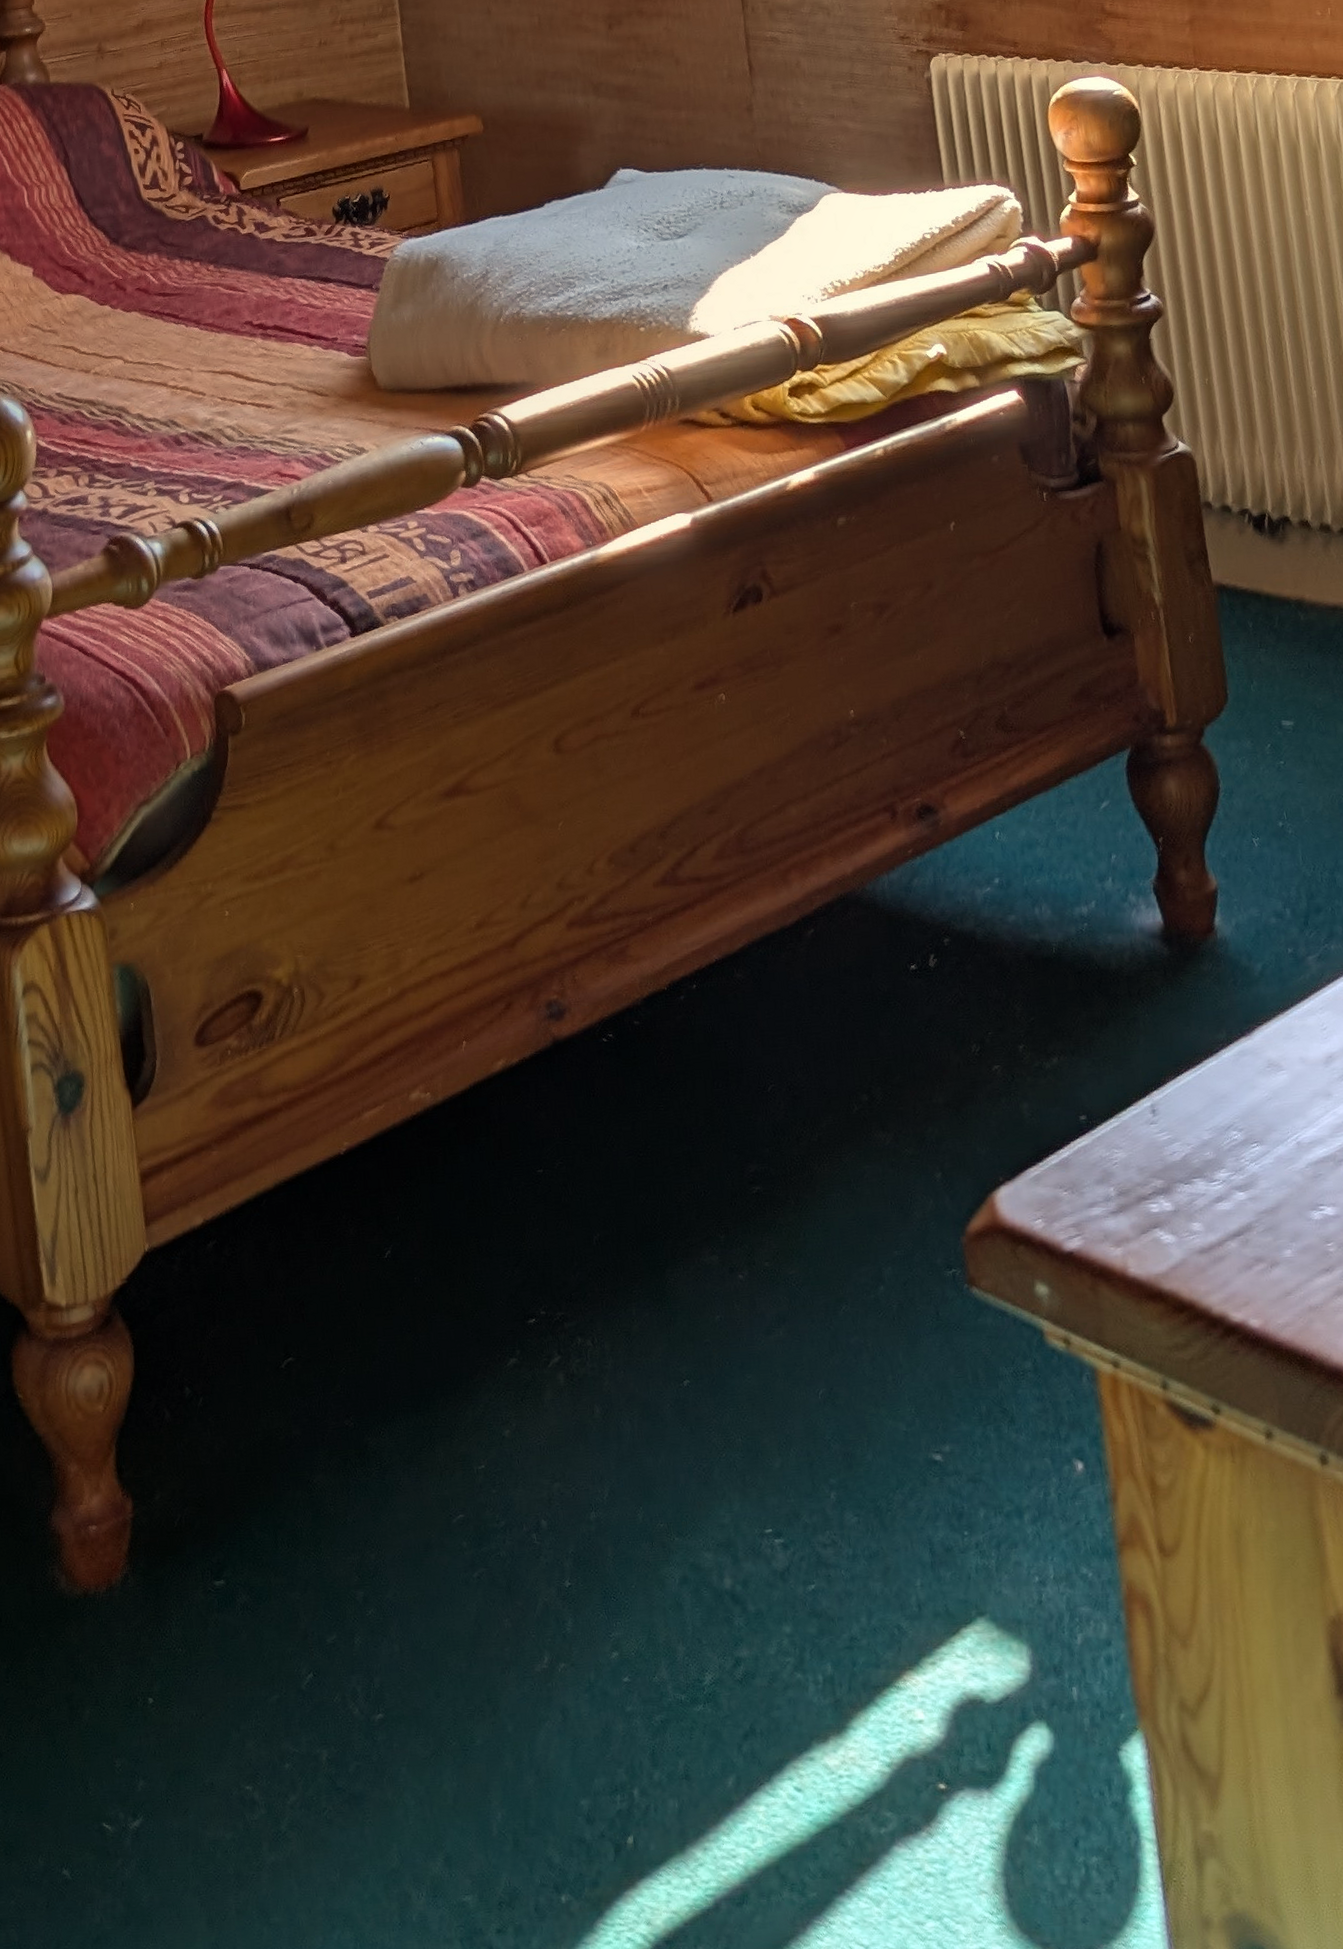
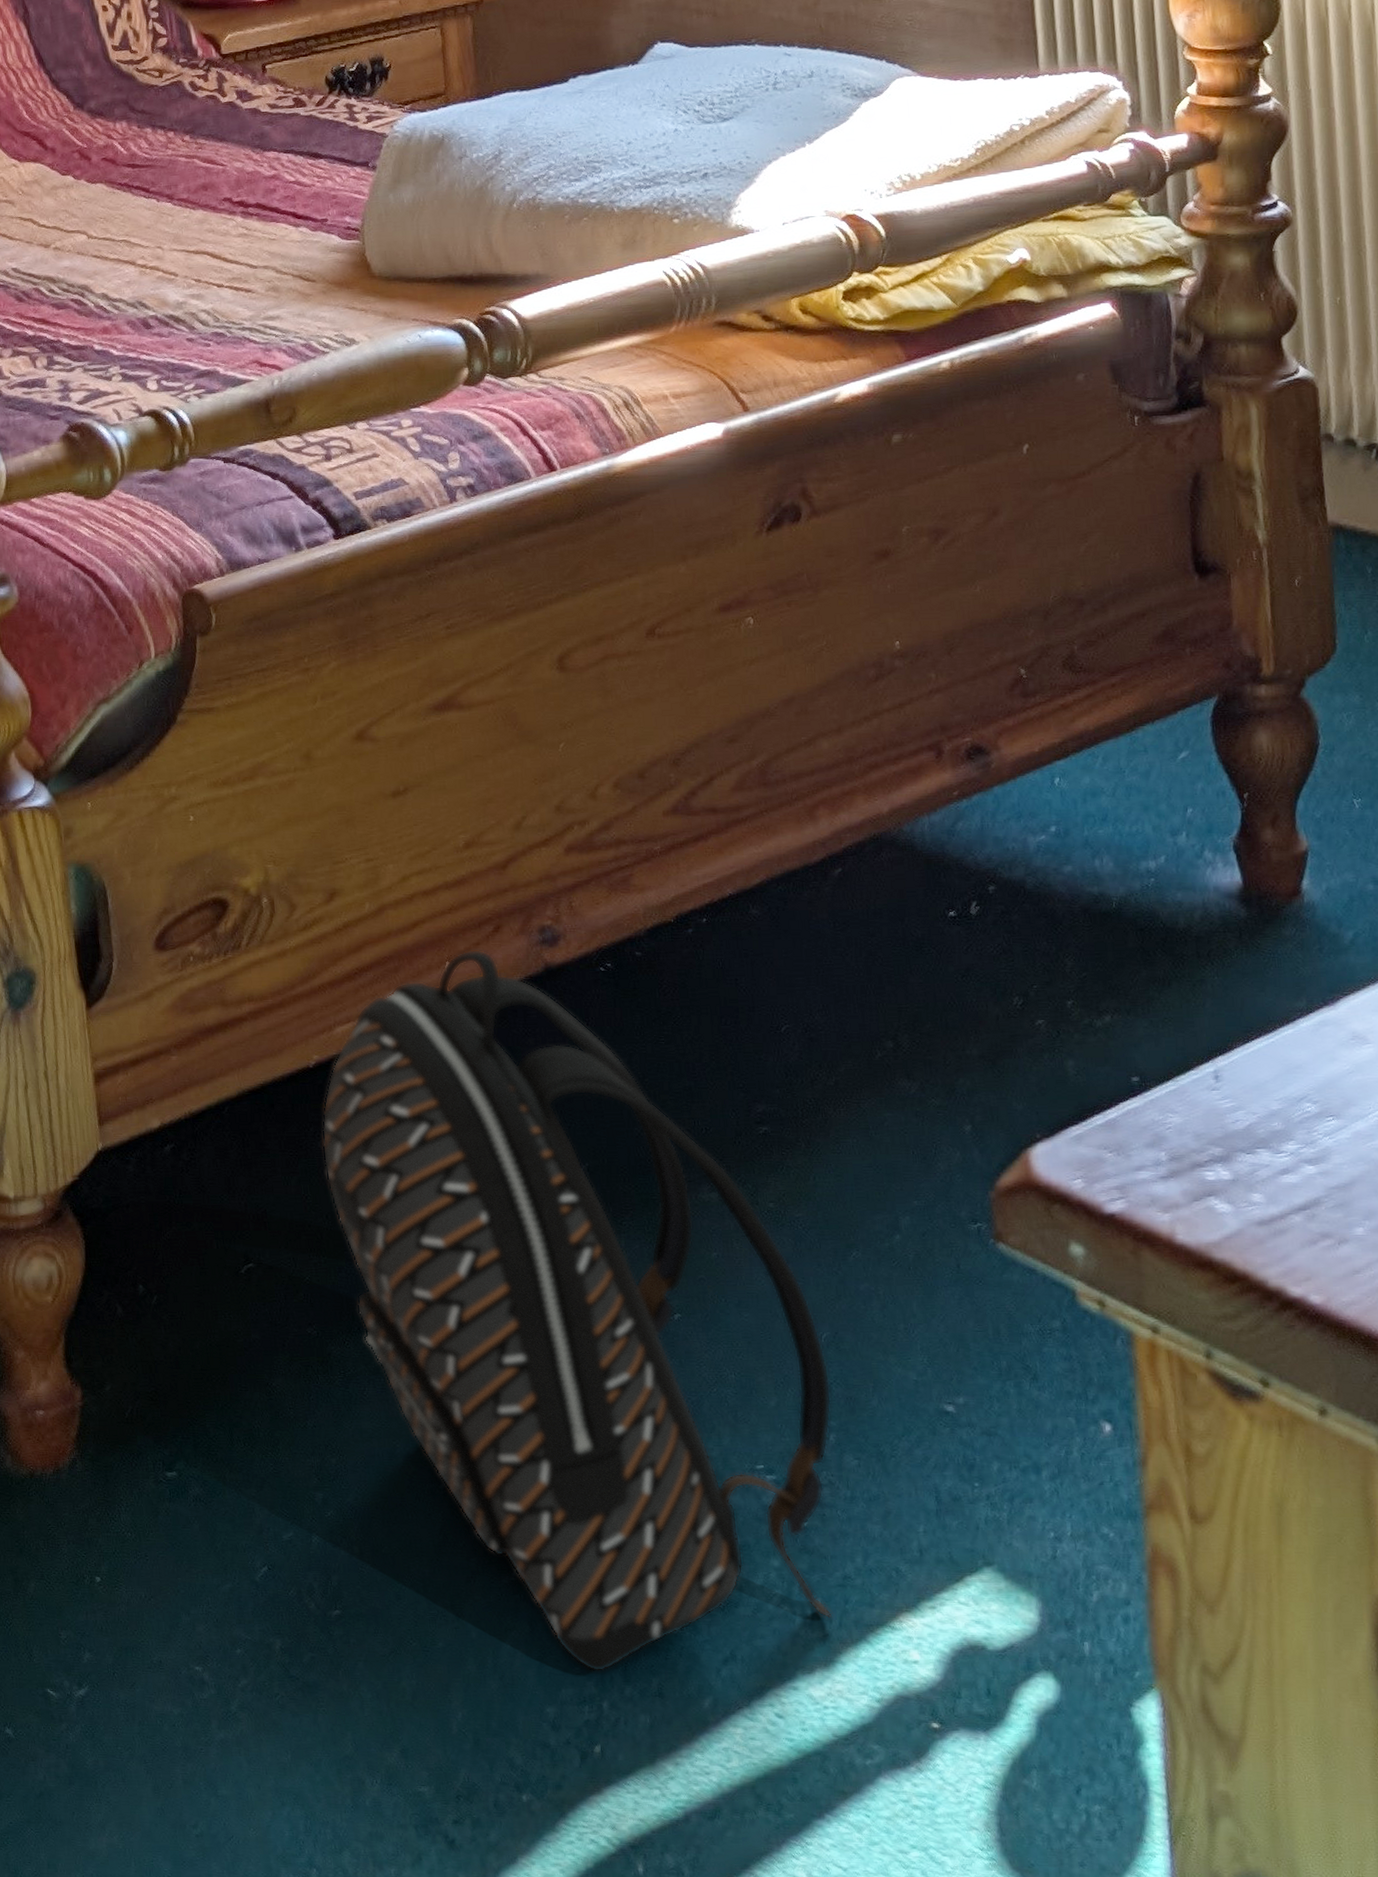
backpack: none [353,1027,843,1759] -> present [321,949,833,1672]

